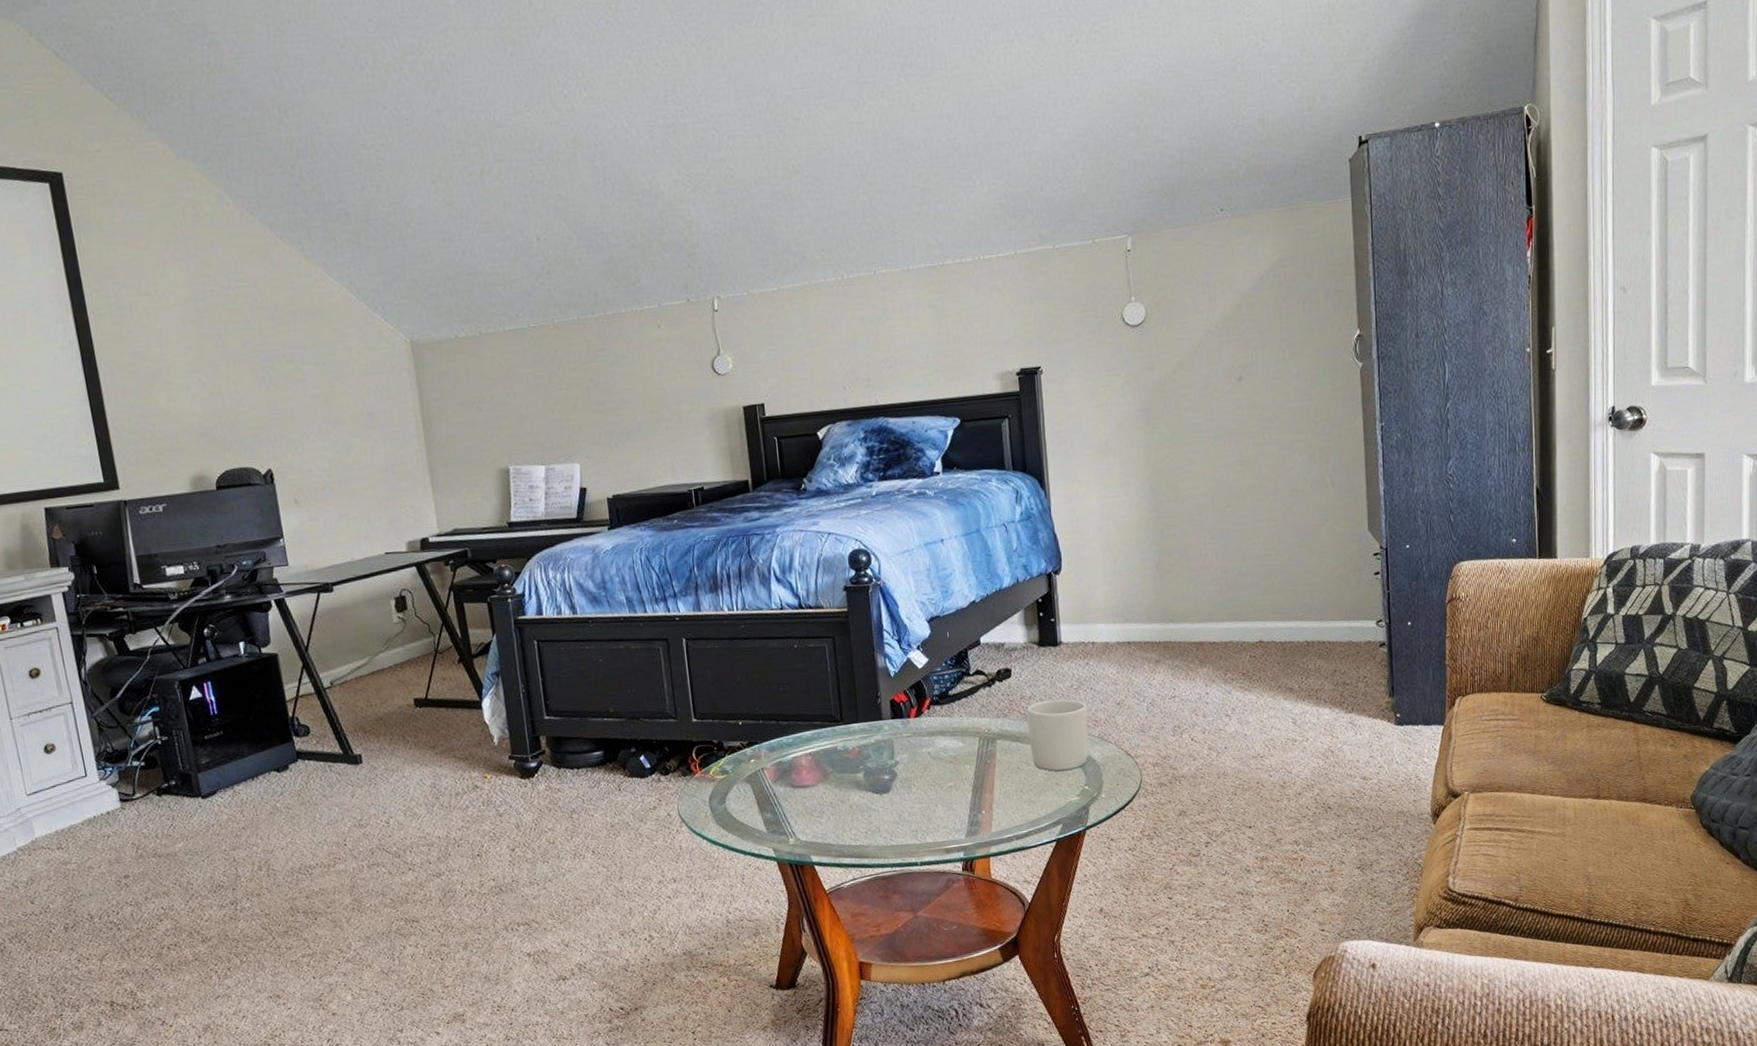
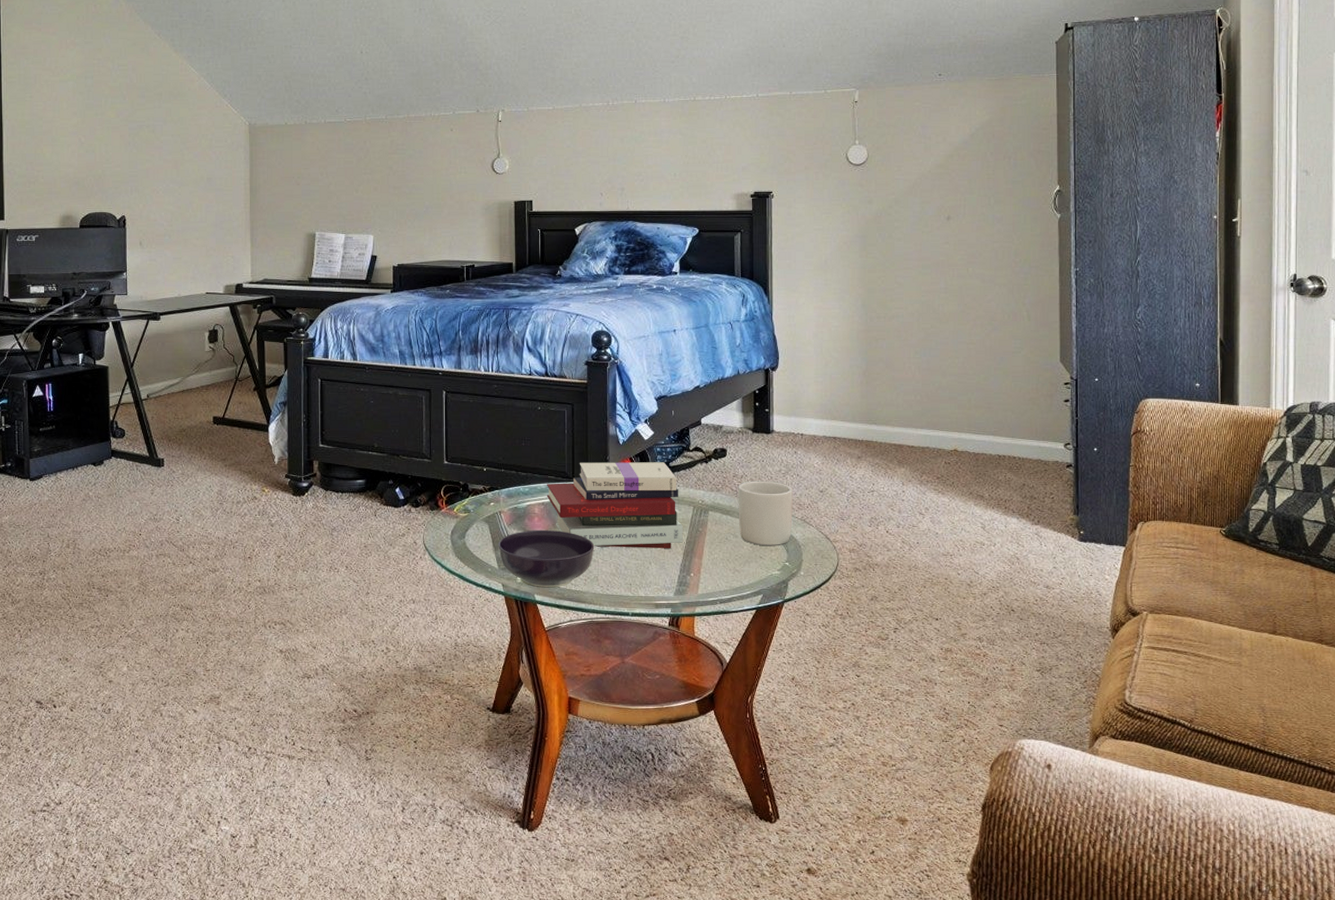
bowl: none [763,781,873,848] -> present [497,530,595,588]
books: none [812,691,971,795] -> present [546,462,683,548]

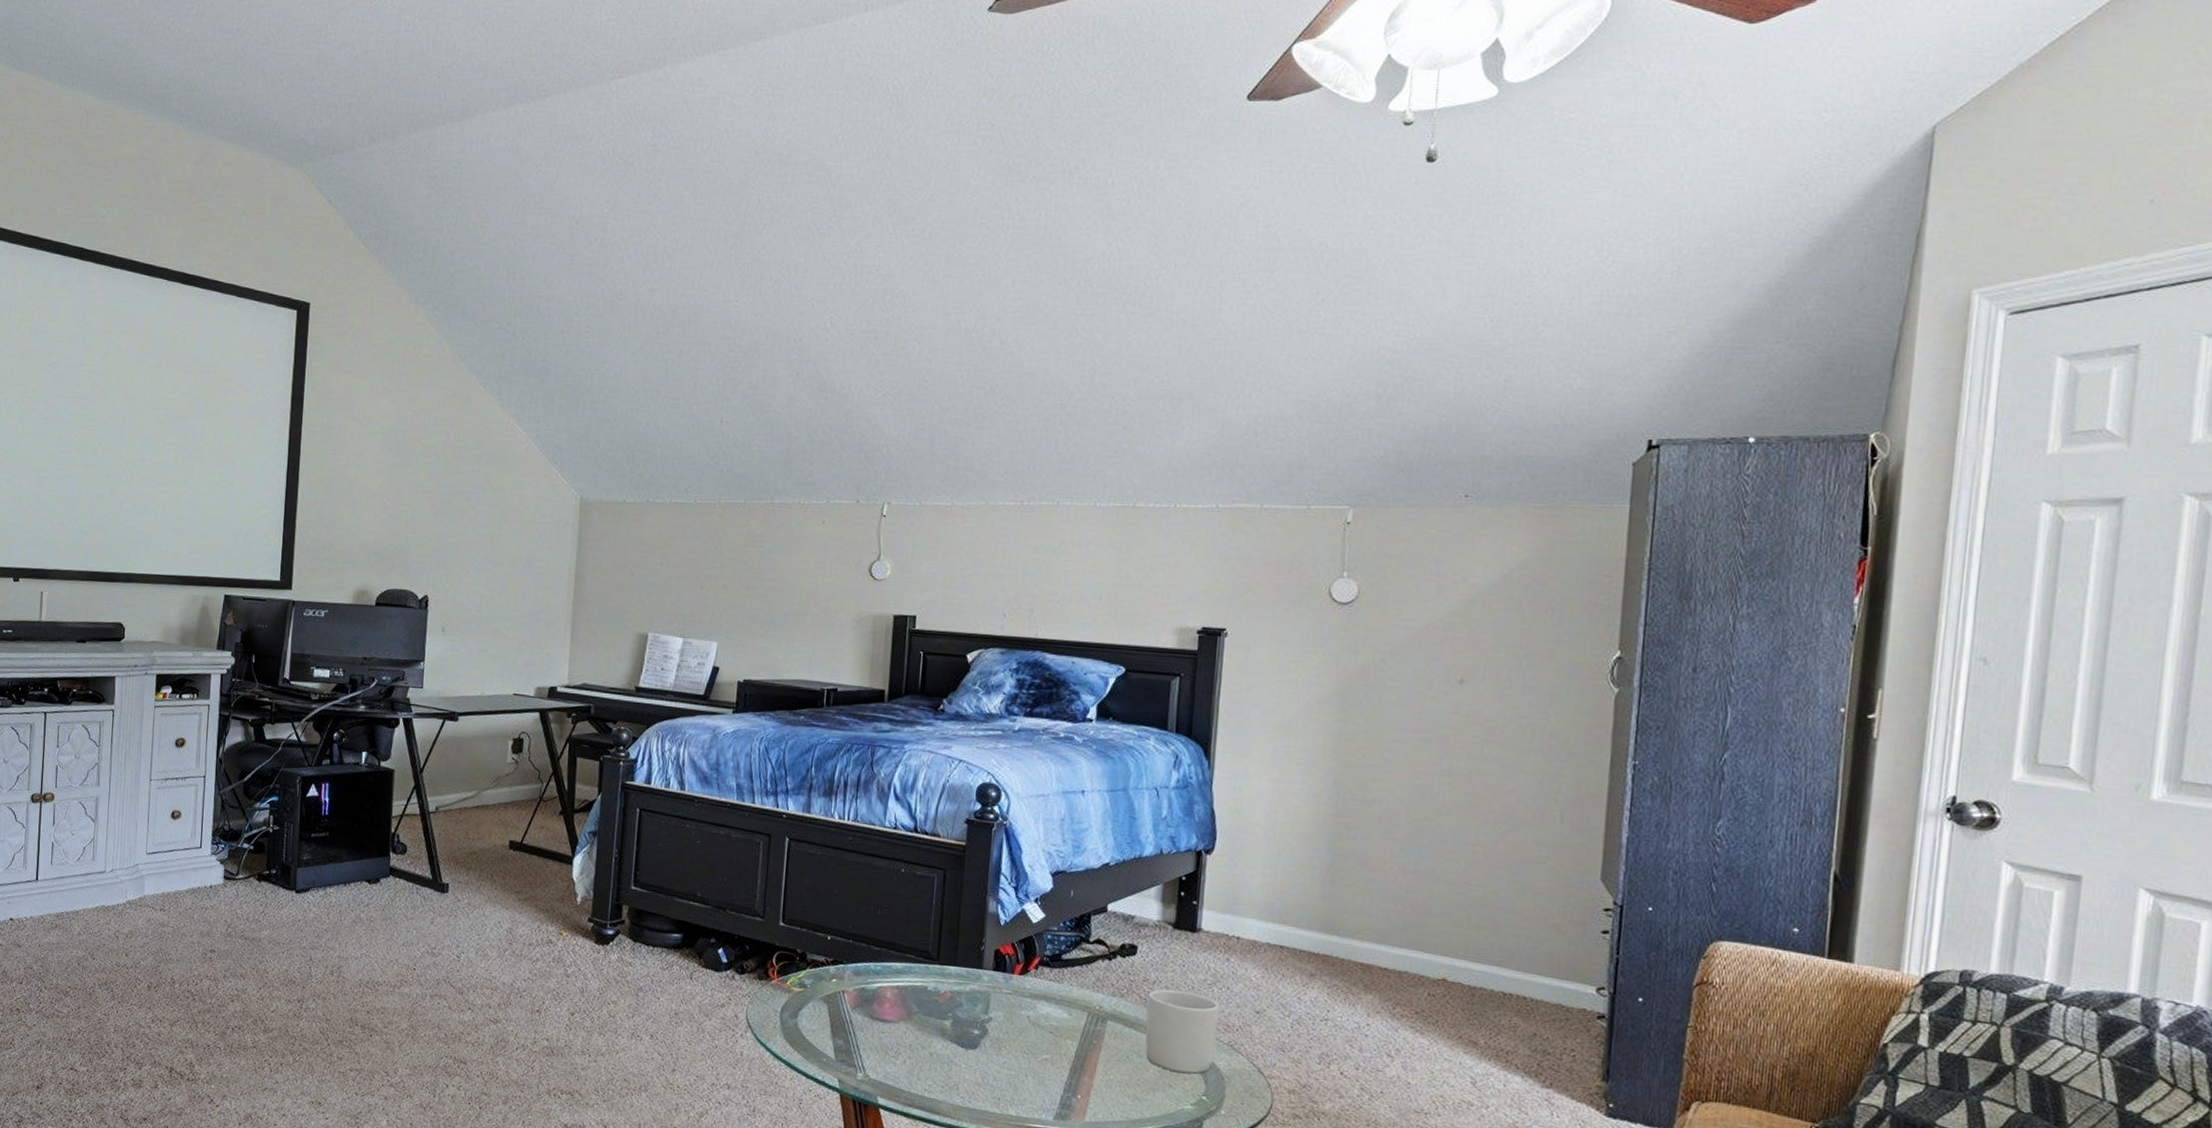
bowl: present [497,530,595,588] -> none [836,1017,958,1092]
books: present [546,462,683,548] -> none [902,942,1072,1061]

